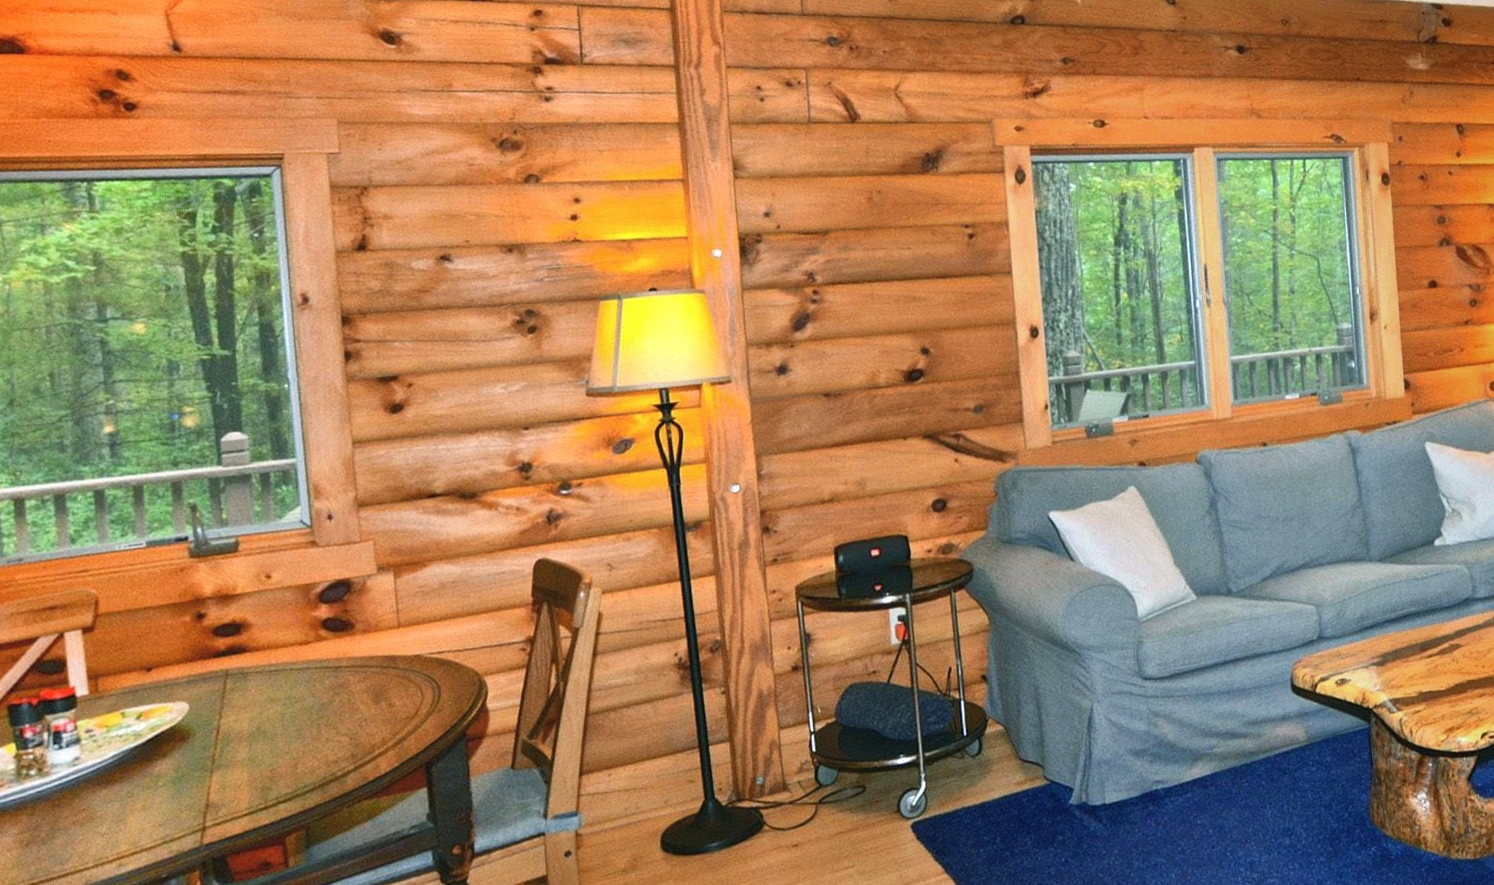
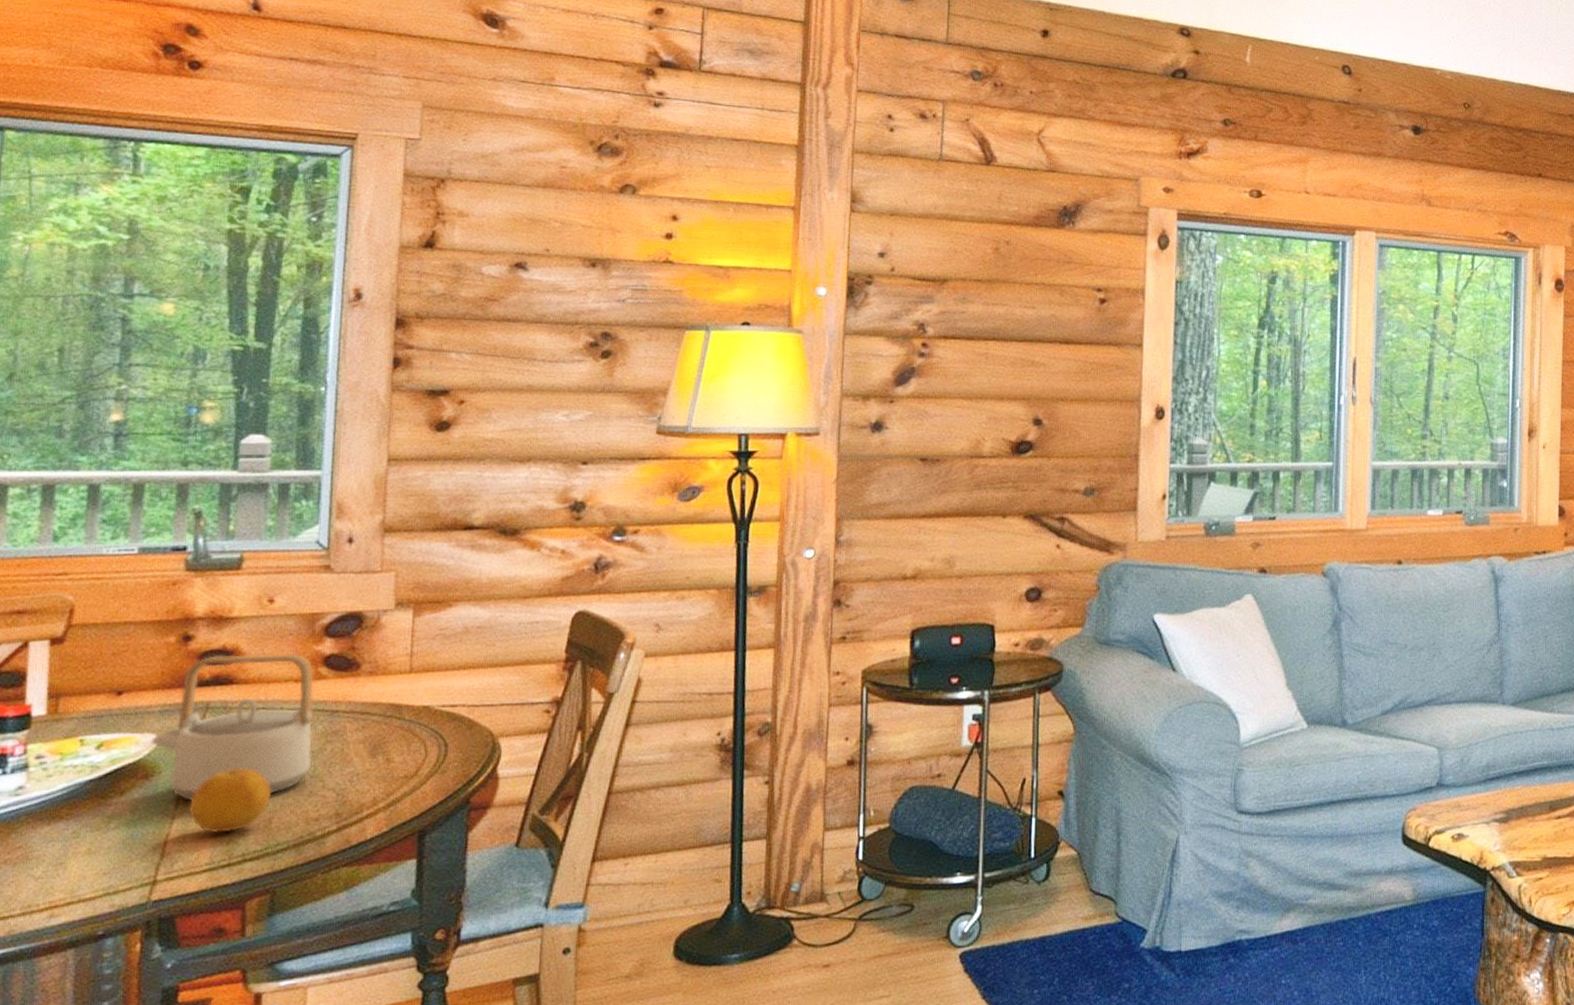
teapot: none [183,621,324,756] -> present [151,653,314,801]
fruit: none [223,723,294,782] -> present [188,768,272,833]

